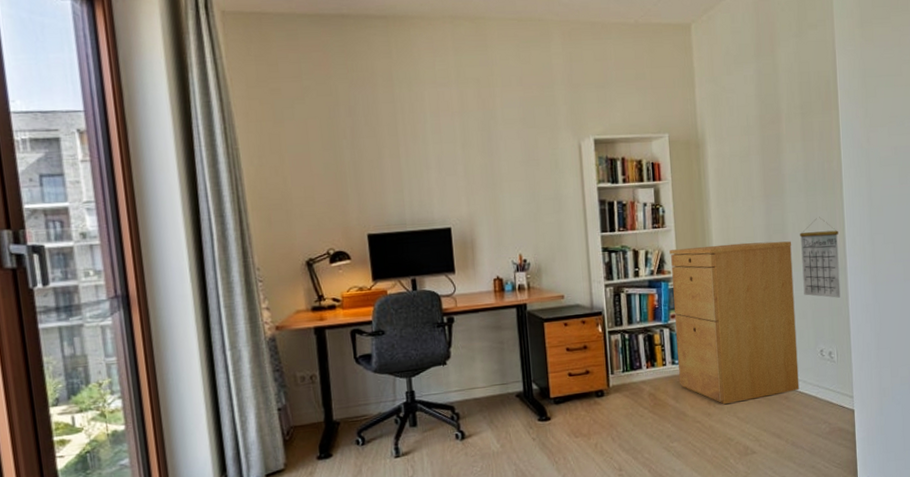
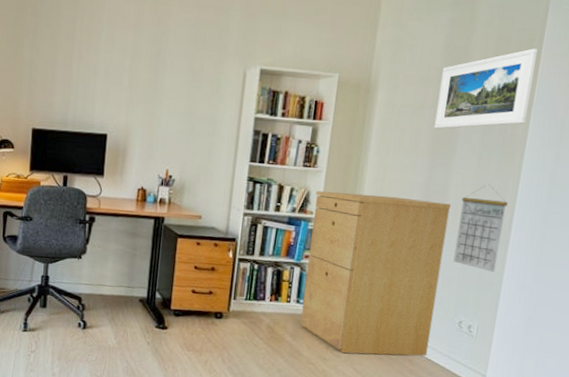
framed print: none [759,88,839,173] -> present [434,48,539,129]

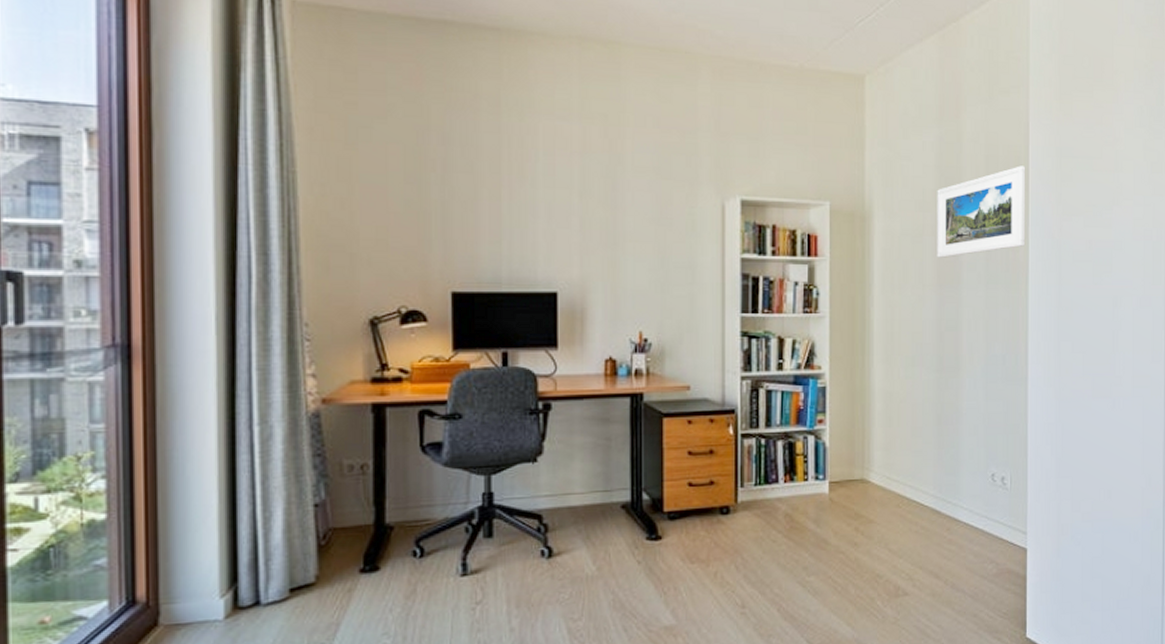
filing cabinet: present [300,191,452,357] -> none [822,339,966,534]
calendar: present [453,184,508,272] -> none [975,315,1020,413]

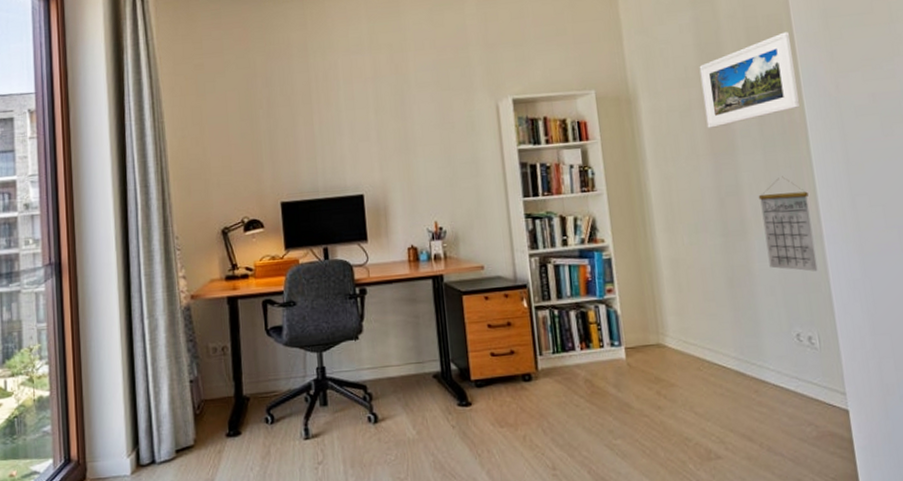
calendar: none [975,315,1020,413] -> present [758,176,818,272]

